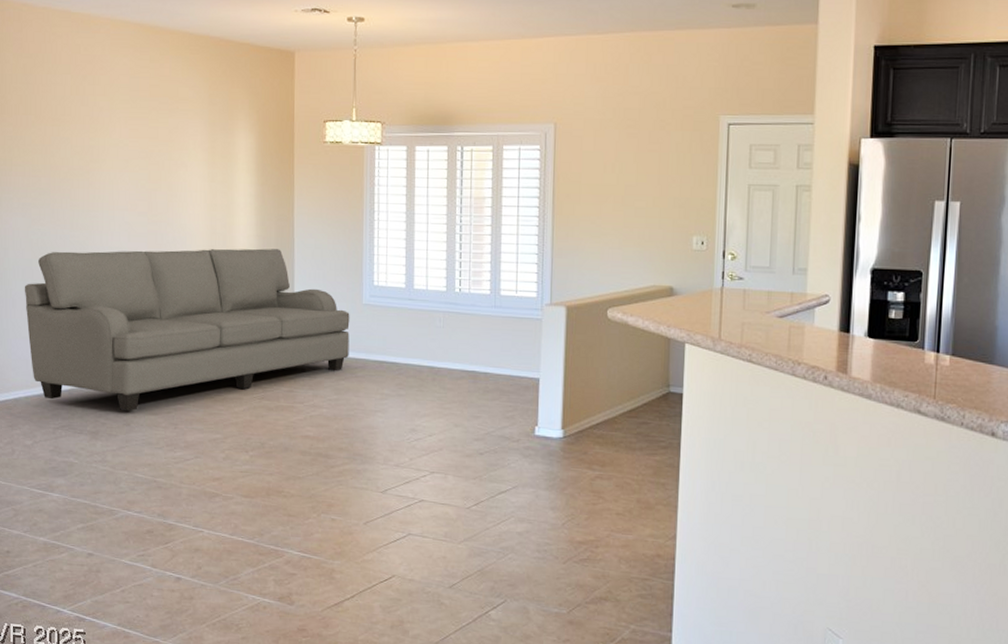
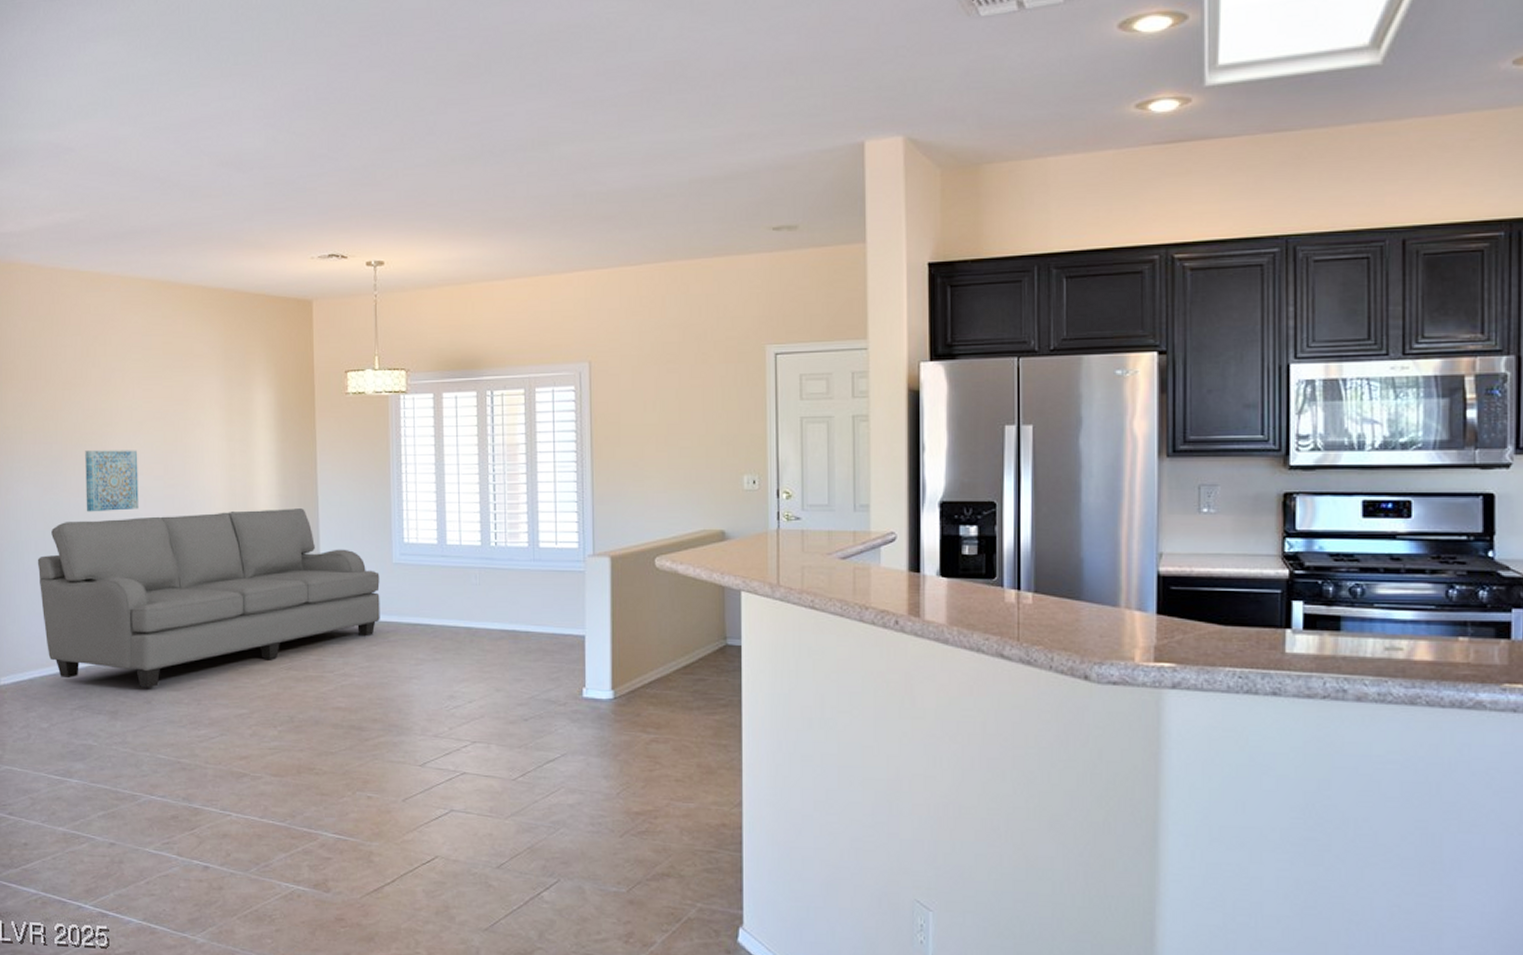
wall art: none [72,185,123,244] -> present [85,450,139,512]

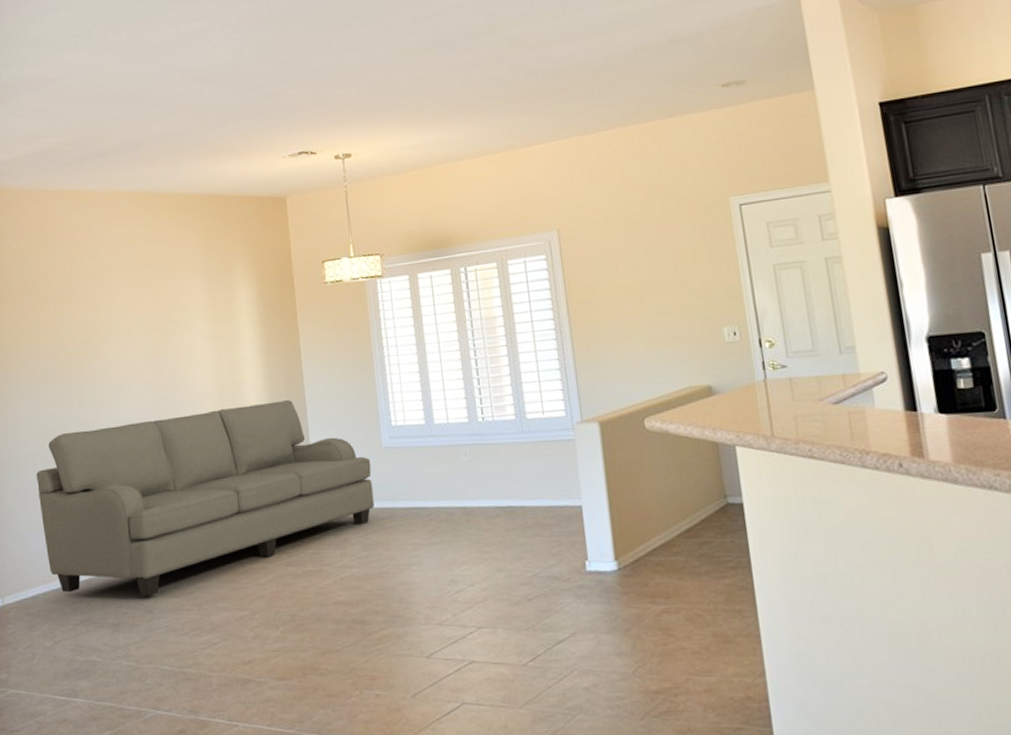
wall art: present [85,450,139,512] -> none [78,356,132,422]

